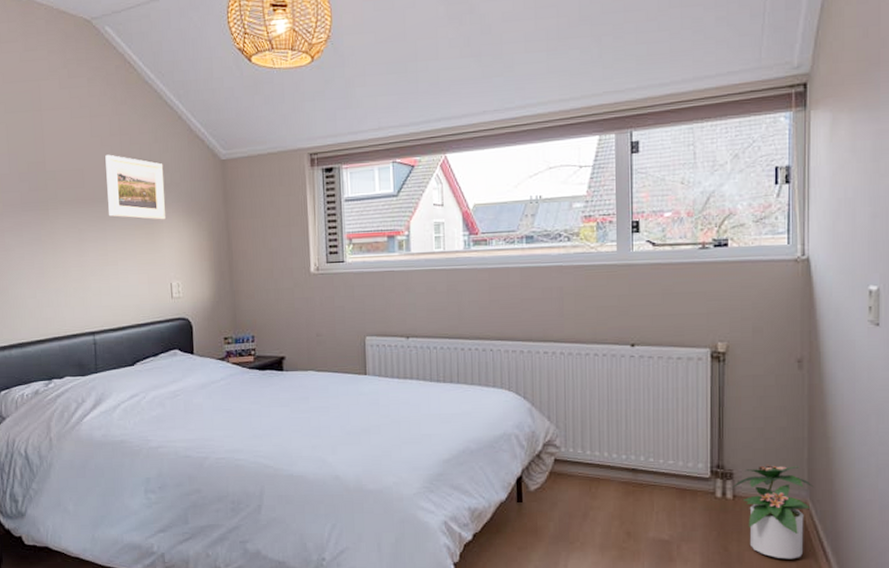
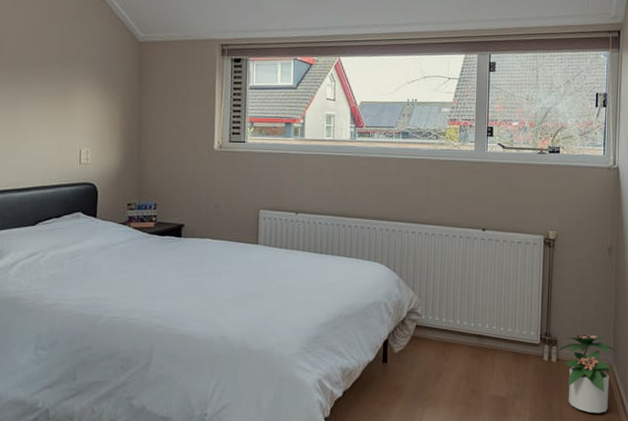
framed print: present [105,154,165,220] -> none [25,25,83,91]

